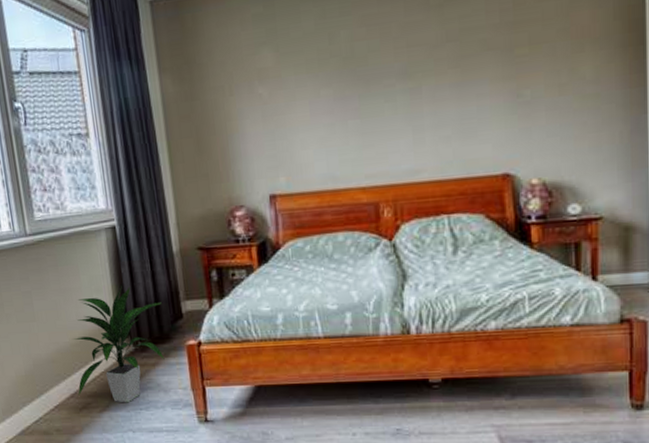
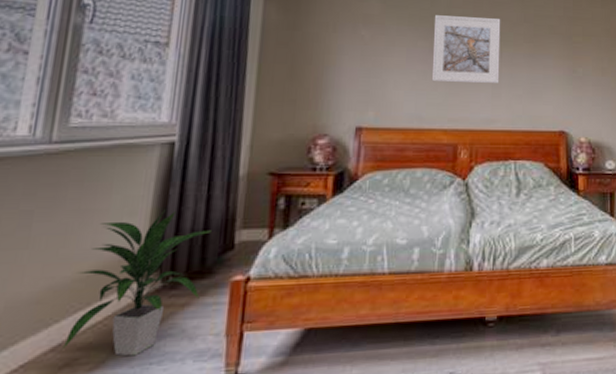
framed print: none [334,44,421,135] -> present [431,15,501,84]

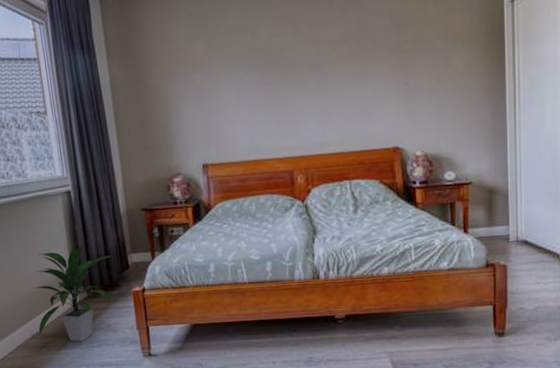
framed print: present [431,15,501,84] -> none [256,40,328,115]

